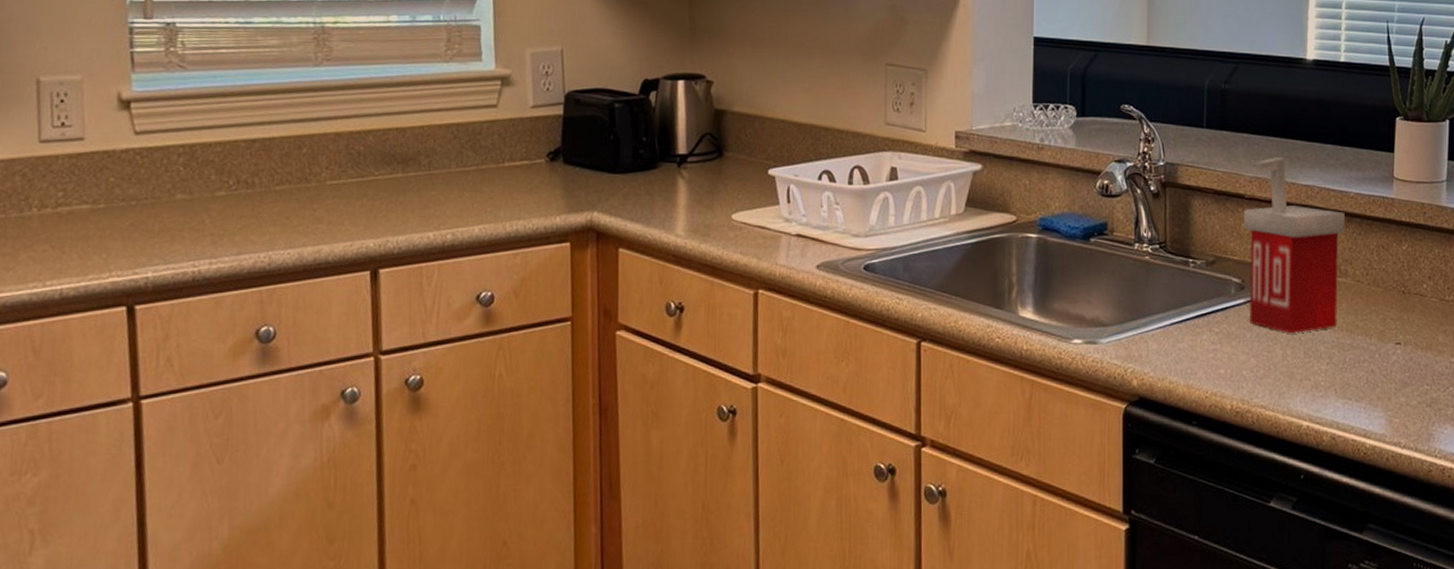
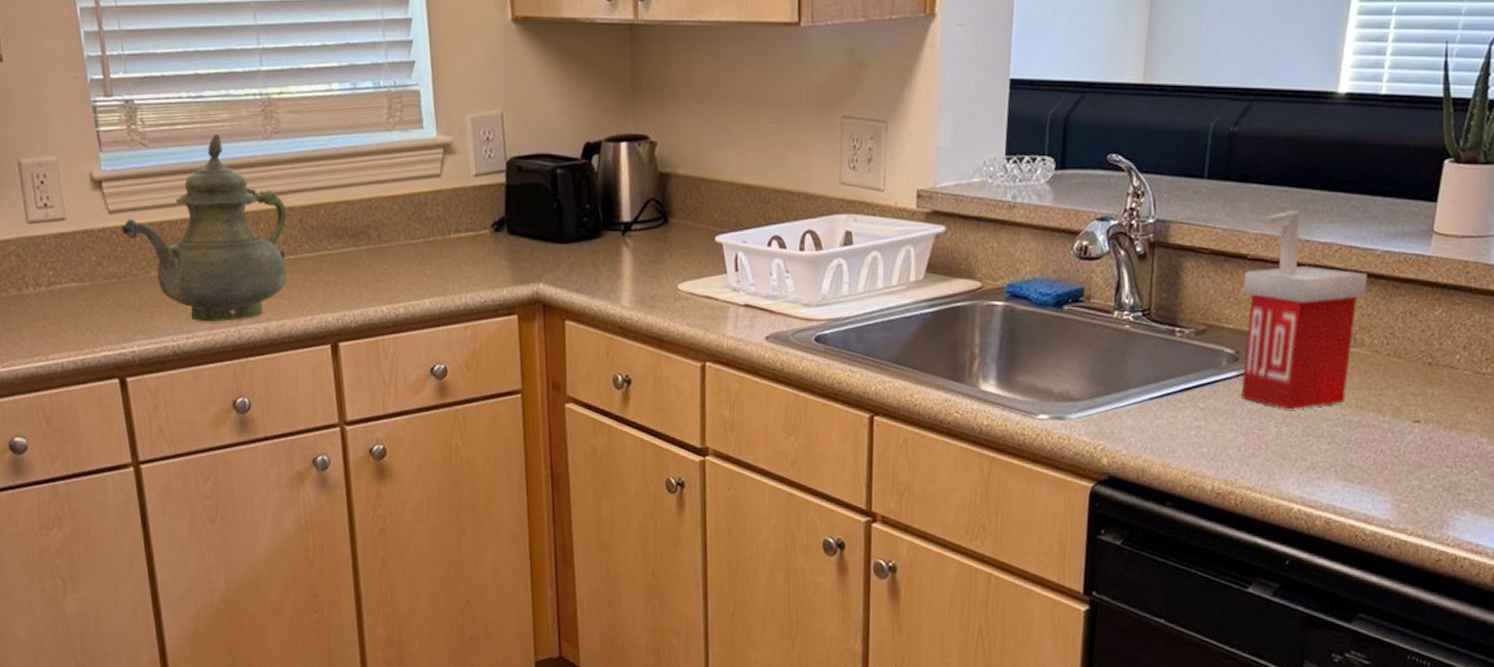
teapot: none [147,58,334,248] -> present [121,133,288,323]

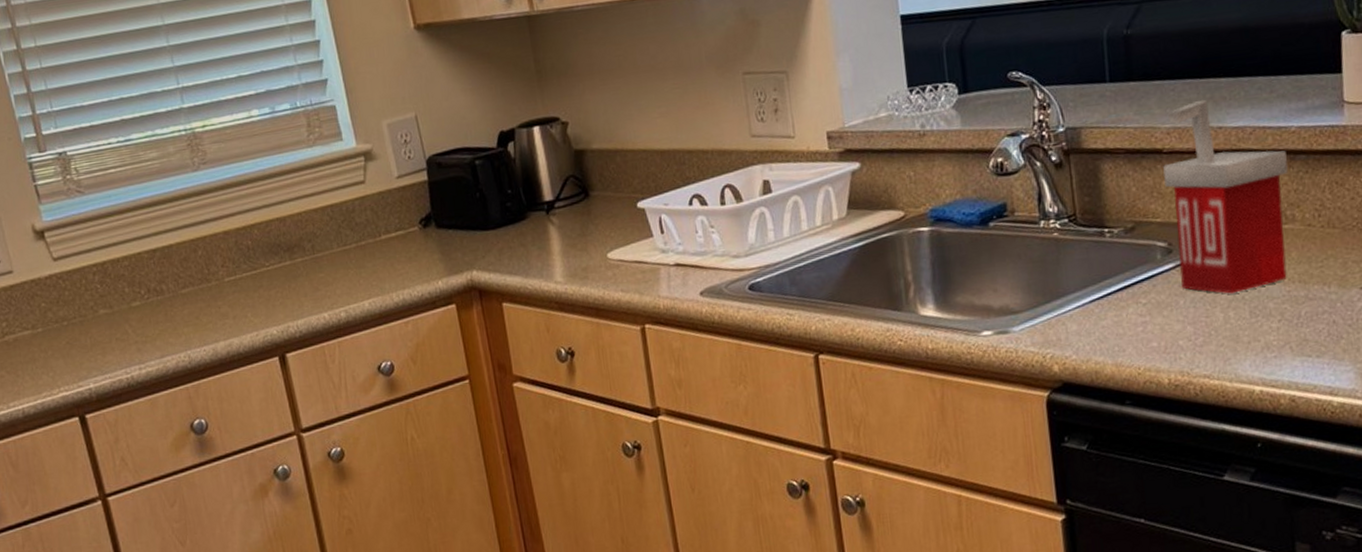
teapot: present [121,133,288,323] -> none [67,172,230,352]

